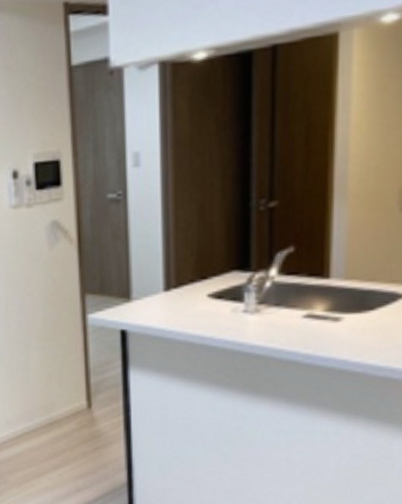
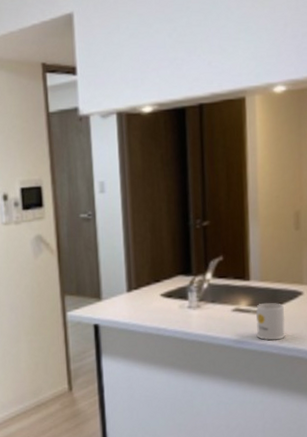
mug: none [334,308,377,356] -> present [256,303,285,341]

